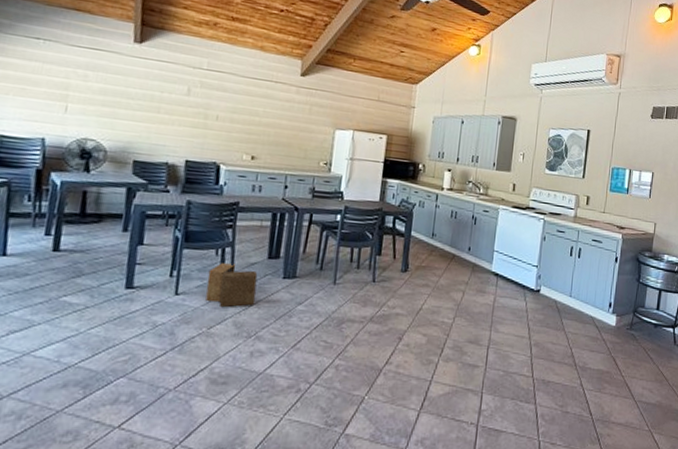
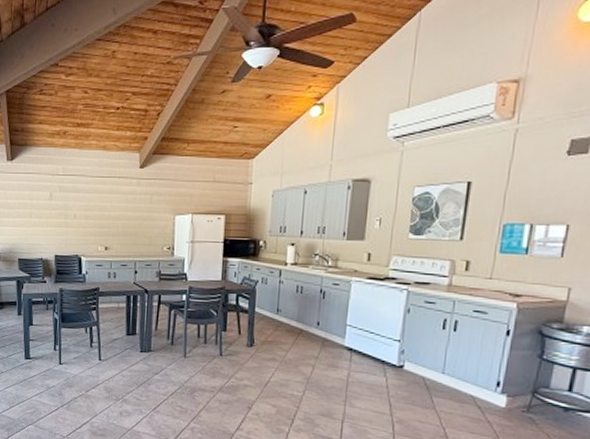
cardboard box: present [206,263,258,308] -> none [81,339,120,376]

